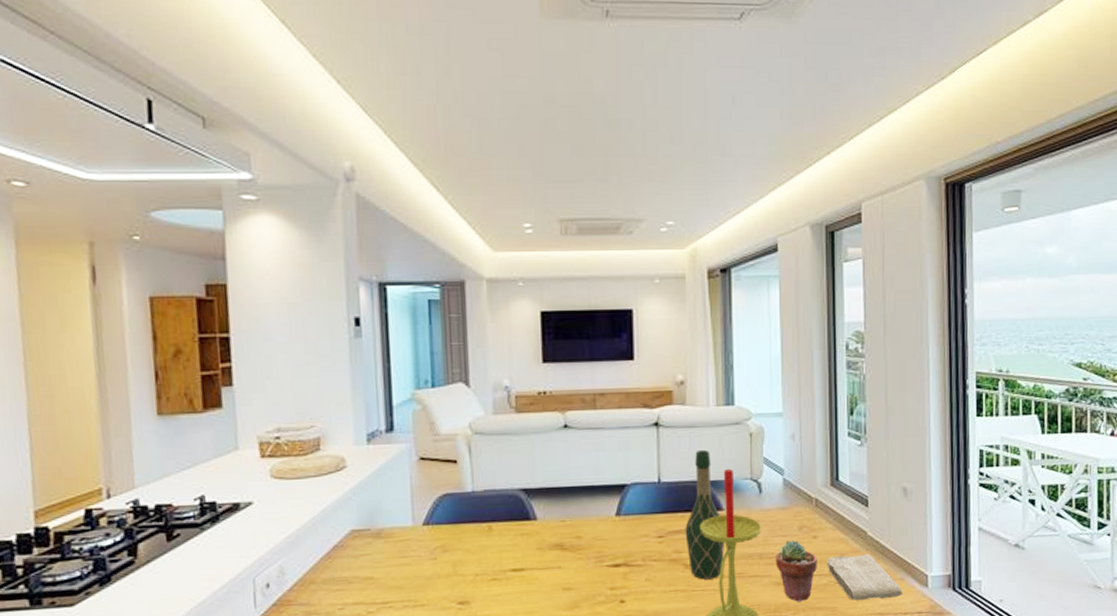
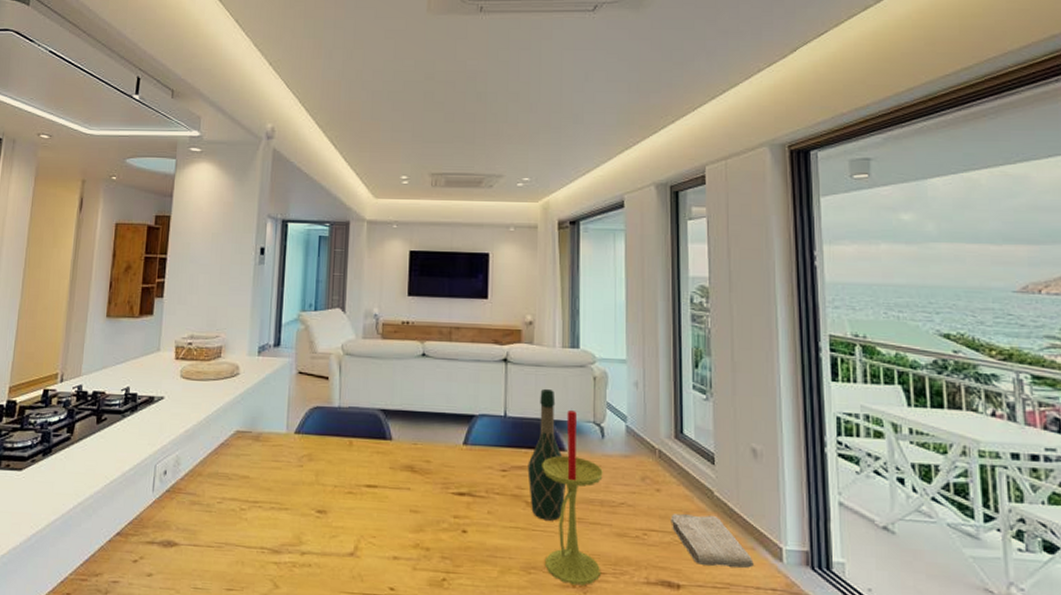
potted succulent: present [775,540,817,602] -> none [617,490,660,558]

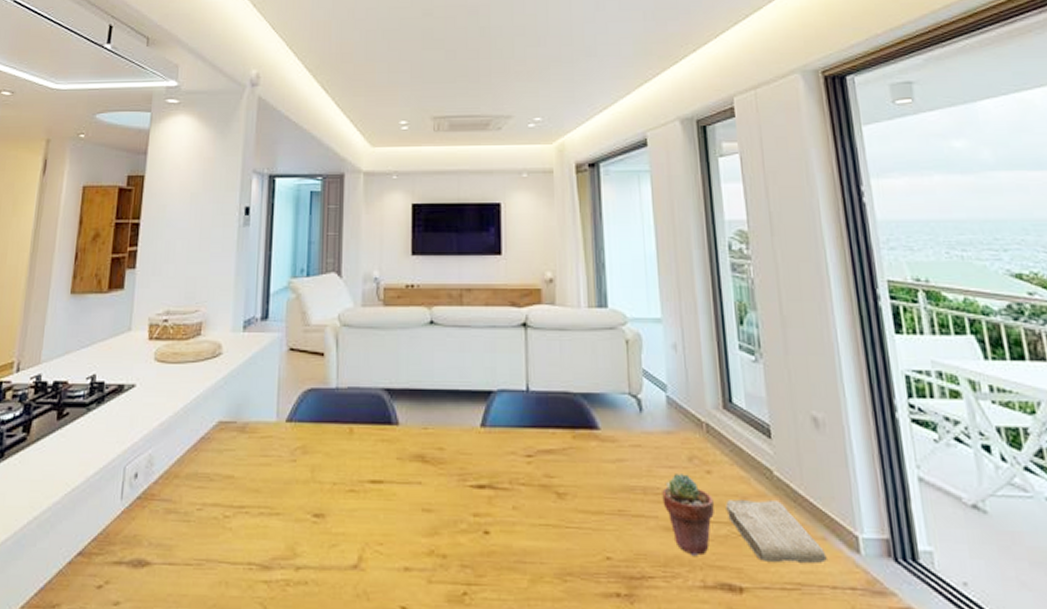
wine bottle: present [527,388,565,521] -> none [556,356,602,515]
candle: present [542,409,603,586] -> none [572,379,650,594]
potted succulent: none [617,490,660,558] -> present [662,474,714,556]

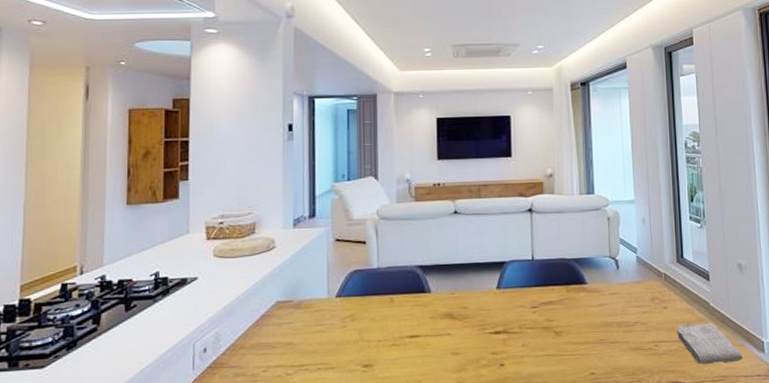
potted succulent: present [662,474,714,556] -> none [632,310,668,365]

